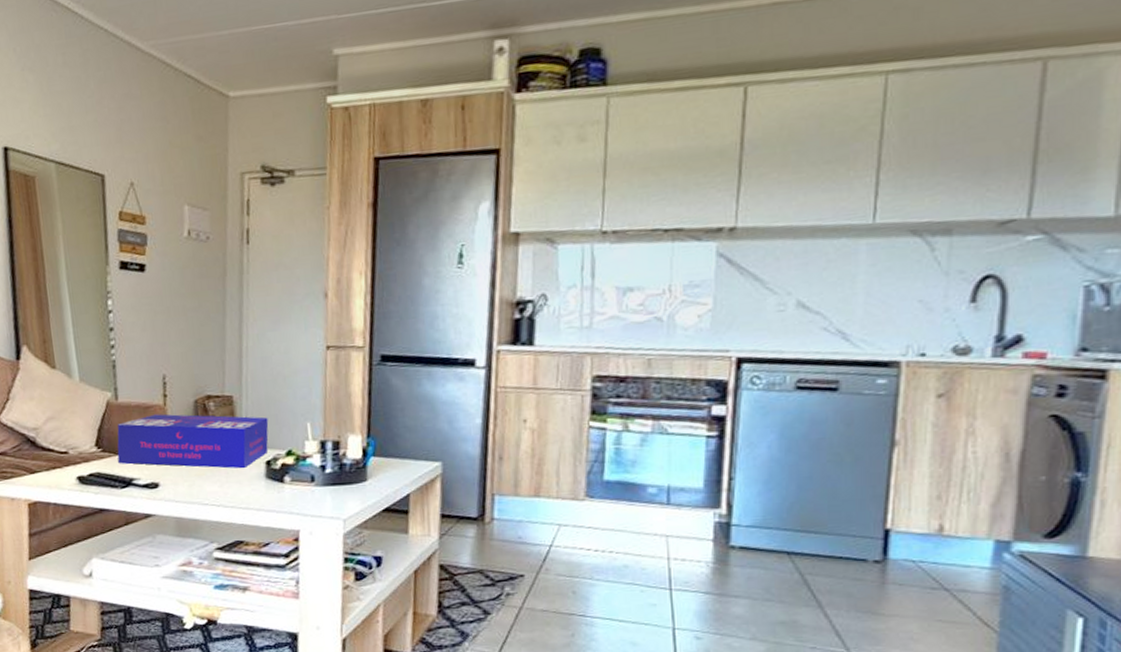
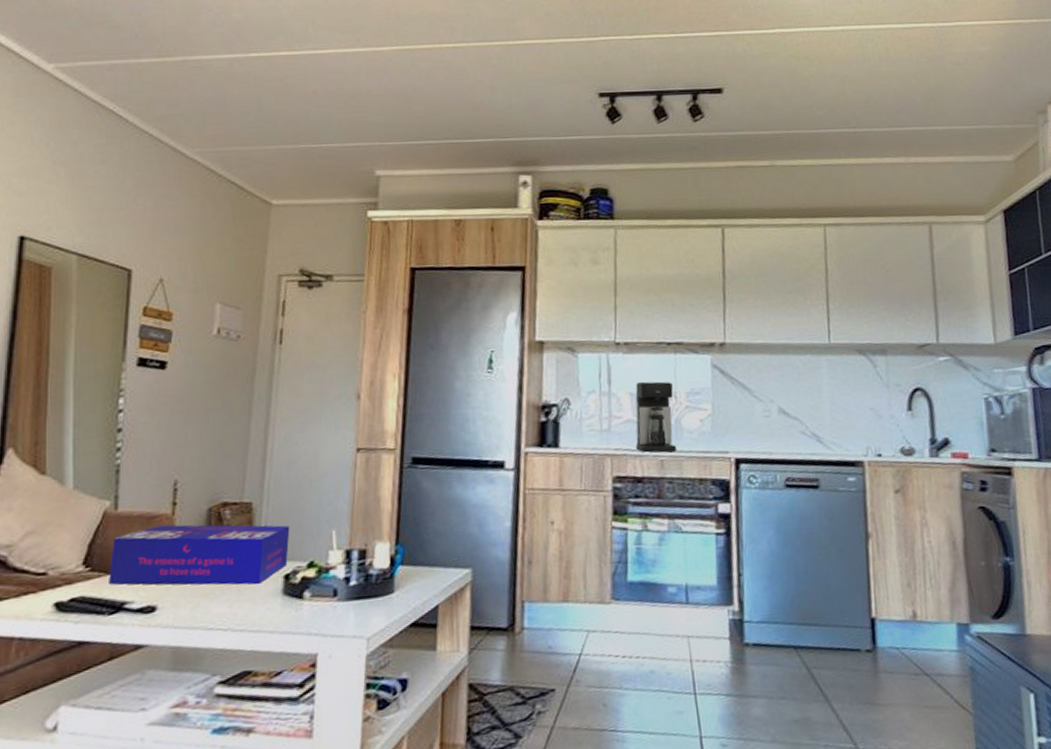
coffee maker: none [620,273,668,352] -> present [635,381,676,454]

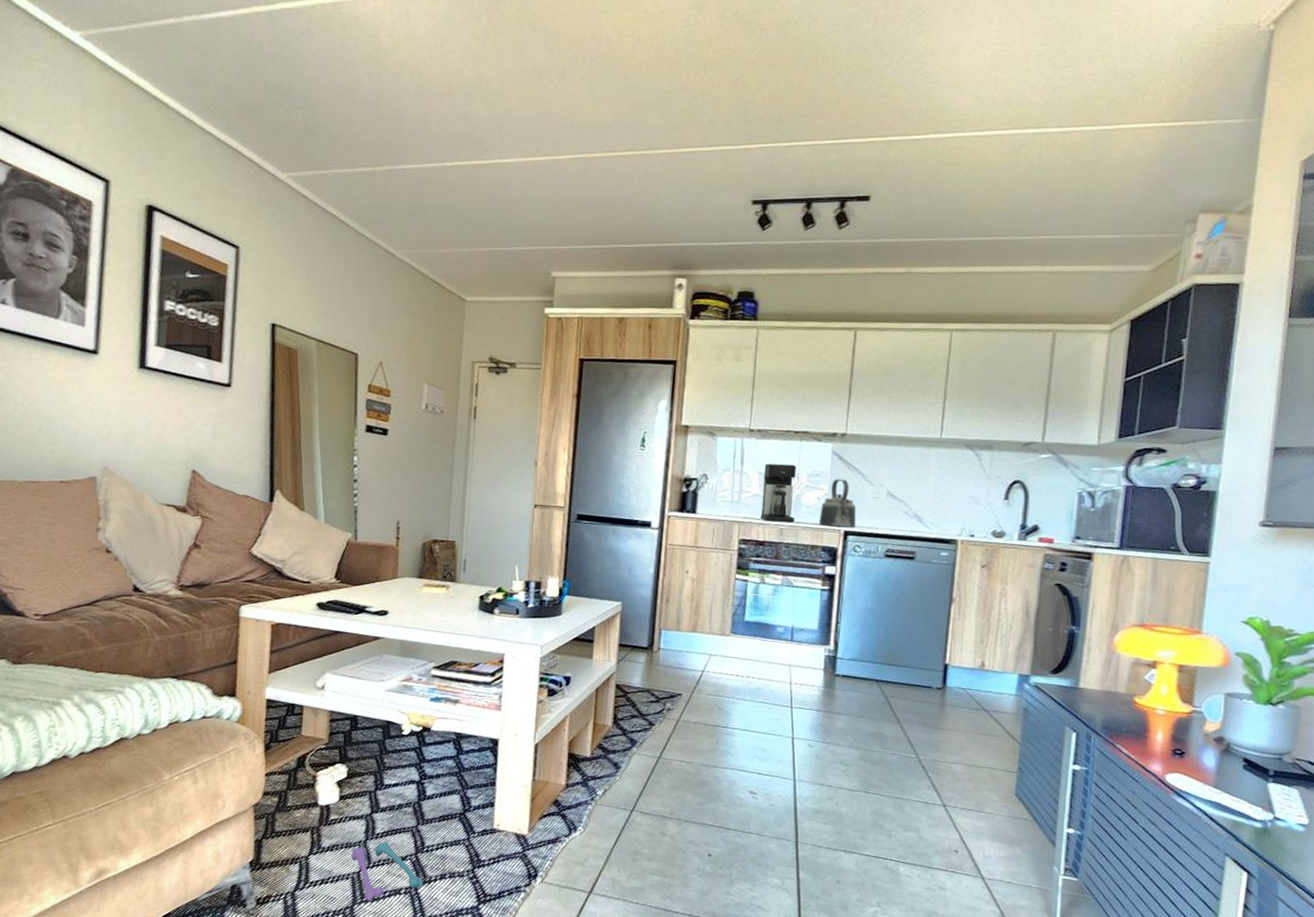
board game: present [109,524,290,585] -> none [353,553,484,601]
kettle: none [705,396,747,456] -> present [819,479,856,528]

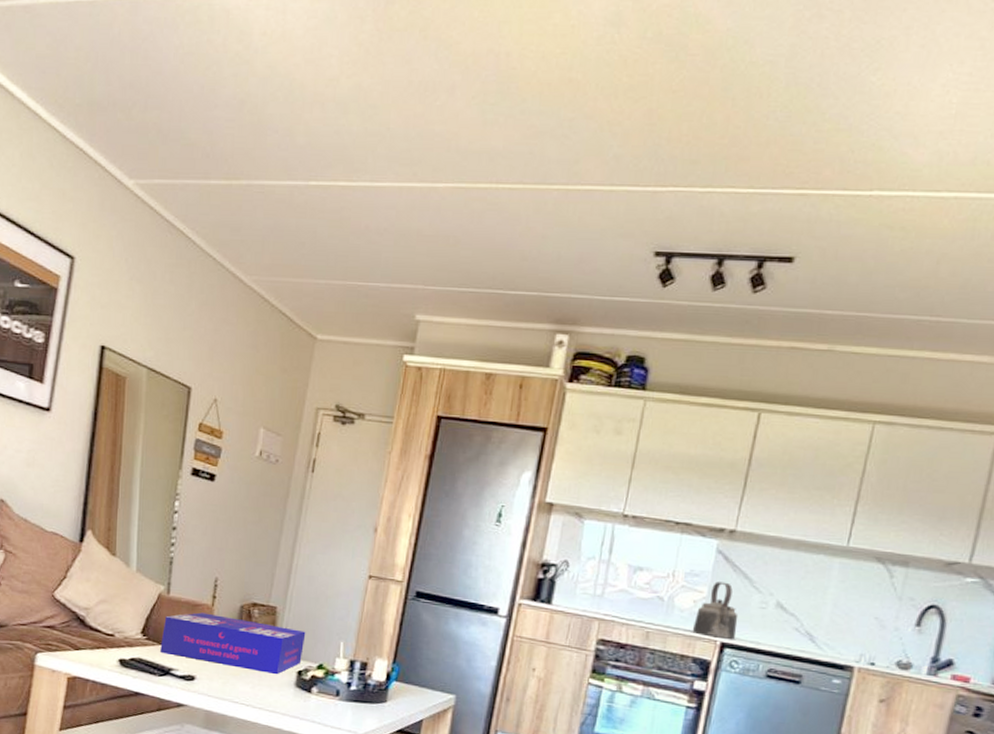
board game: none [353,553,484,601] -> present [160,612,306,674]
coffee maker: present [760,464,796,523] -> none [624,556,673,627]

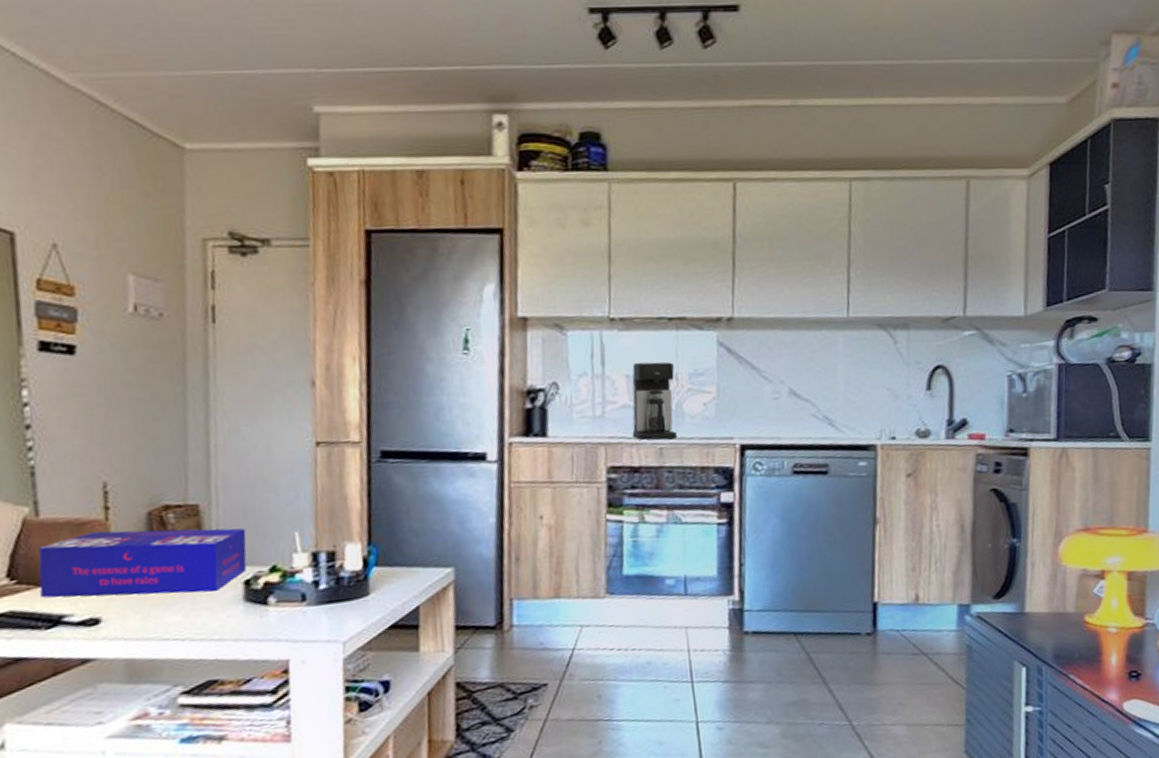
coffee maker: none [624,556,673,627] -> present [632,362,677,441]
kettle: present [692,581,738,640] -> none [707,377,754,442]

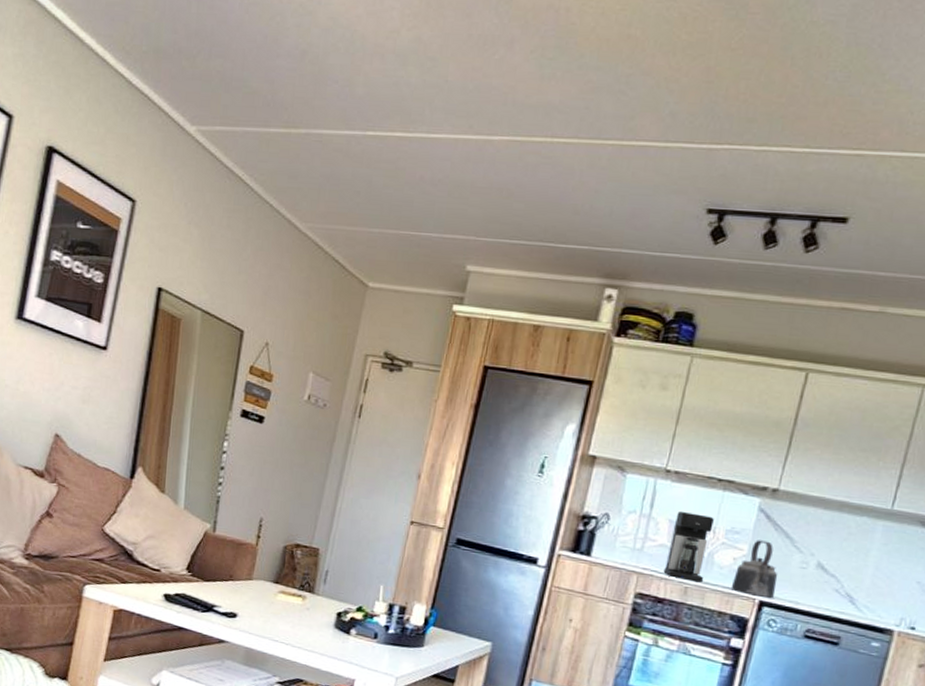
board game: present [38,528,247,598] -> none [204,551,347,615]
kettle: none [707,377,754,442] -> present [731,540,778,599]

